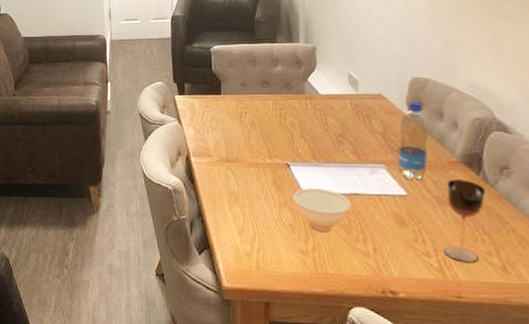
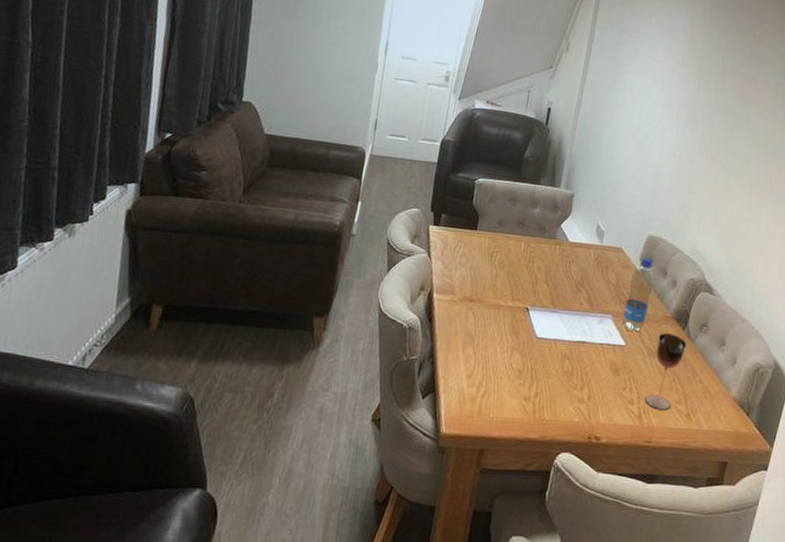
bowl: present [293,187,352,232] -> none [526,333,577,379]

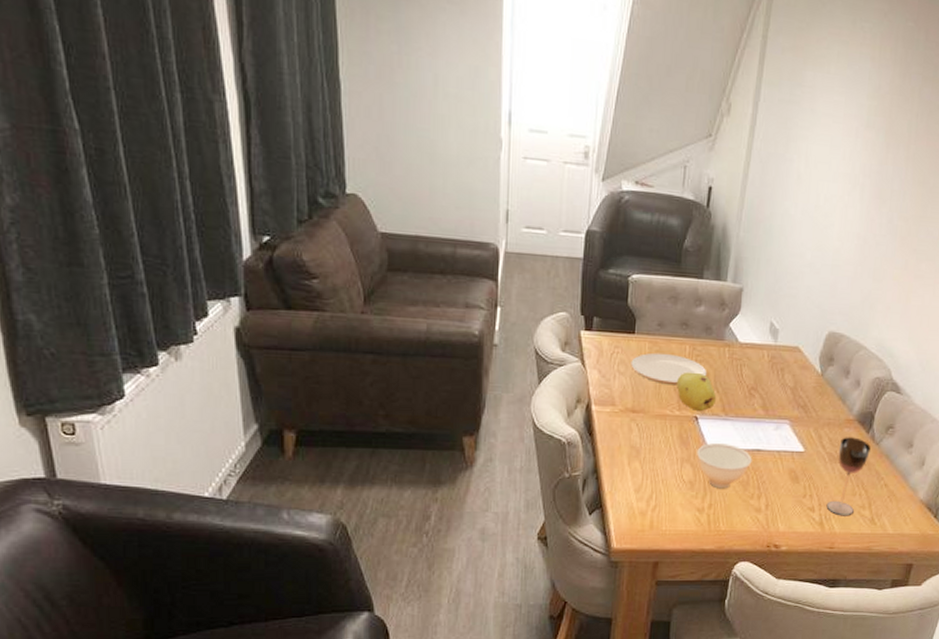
plate: none [471,247,540,278] -> present [631,352,707,385]
fruit: none [510,266,546,304] -> present [676,372,716,412]
bowl: none [526,333,577,379] -> present [697,442,752,489]
bottle: present [622,257,654,332] -> none [800,357,835,437]

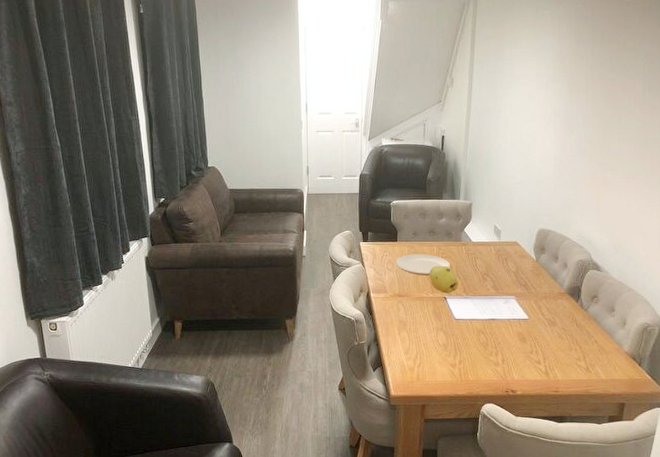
bowl: present [697,442,752,489] -> none [447,315,489,349]
wineglass: present [826,437,871,516] -> none [549,306,580,367]

